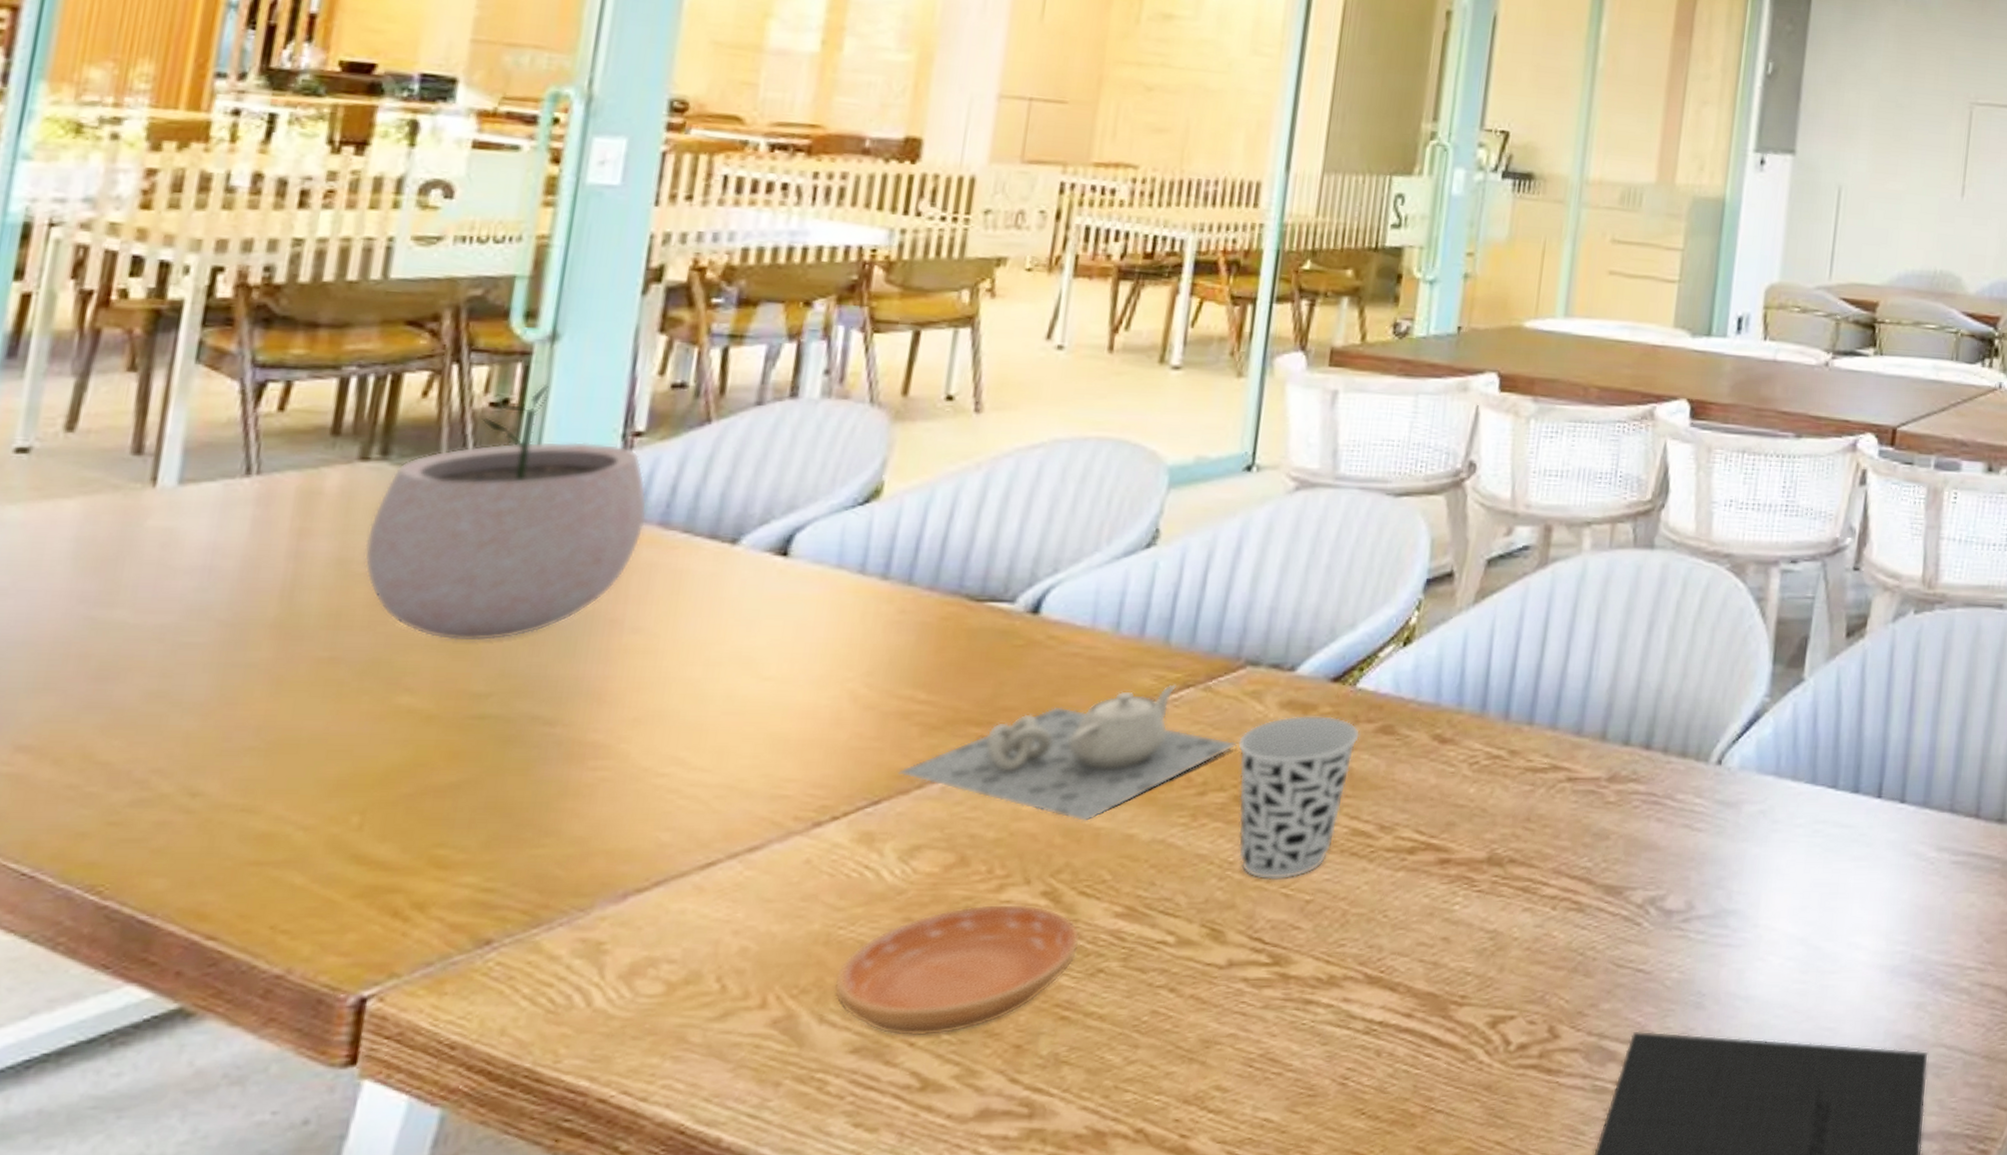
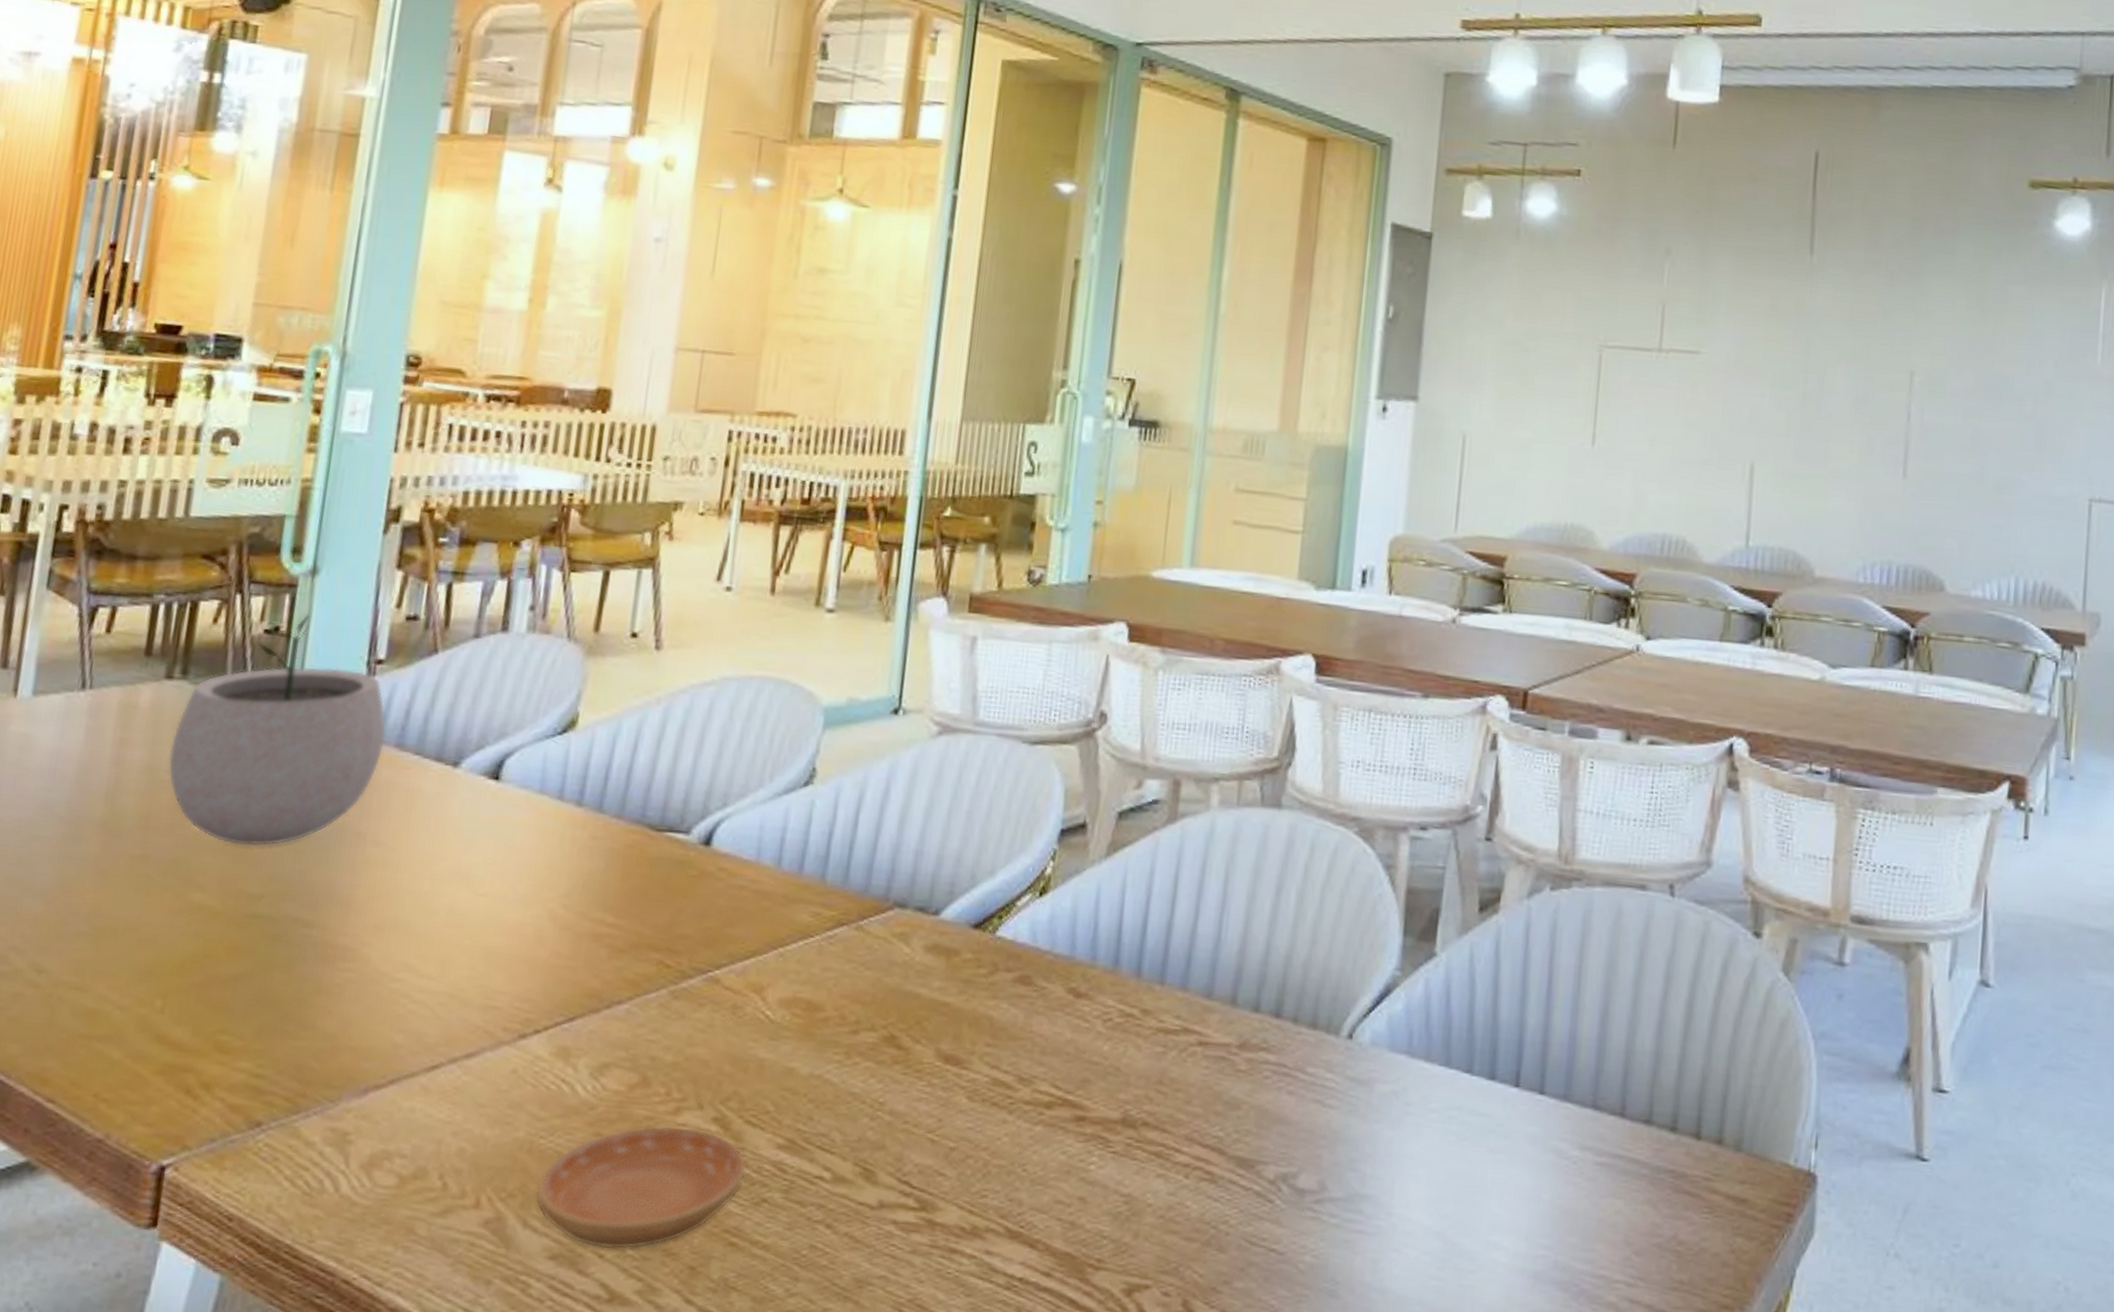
teapot: present [898,684,1239,822] -> none [590,921,888,1053]
cup: present [1237,714,1361,880] -> none [886,959,1000,1125]

